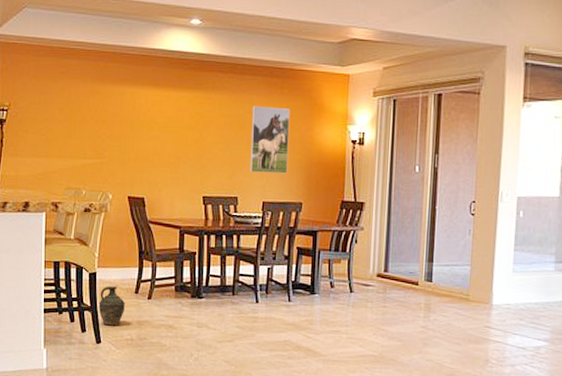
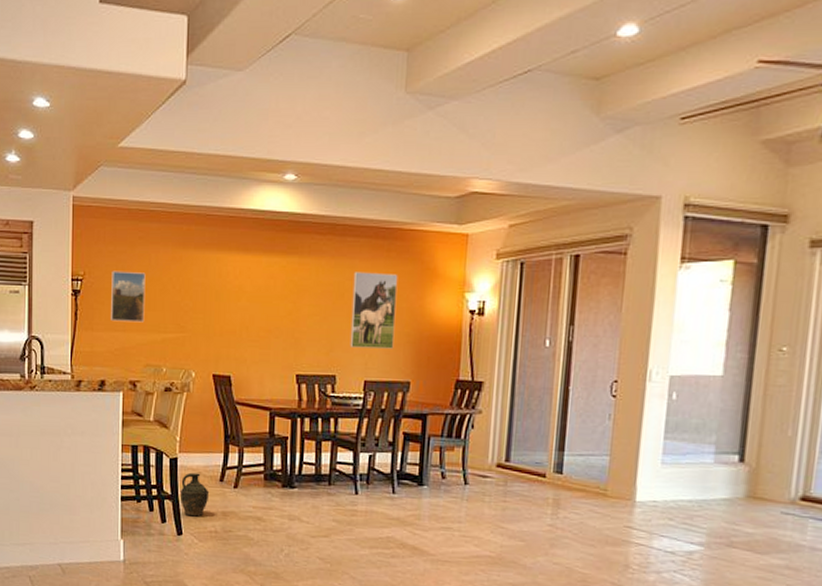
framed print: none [34,102,67,149] -> present [111,270,146,323]

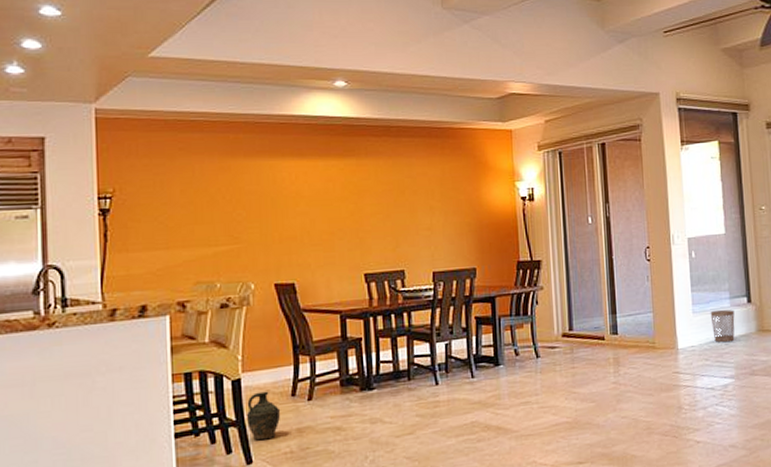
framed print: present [111,270,146,323] -> none [148,184,191,240]
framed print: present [349,272,398,349] -> none [411,169,457,241]
wastebasket: none [684,465,719,504] -> present [710,309,735,343]

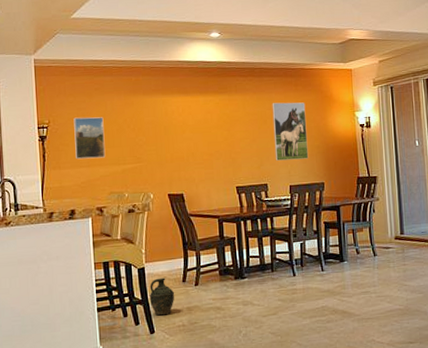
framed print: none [148,184,191,240] -> present [73,117,106,160]
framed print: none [411,169,457,241] -> present [272,102,309,161]

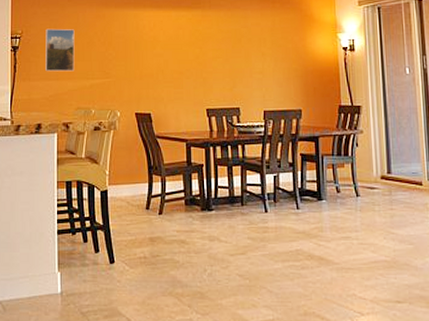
ceramic jug: present [149,277,175,316] -> none [110,203,138,244]
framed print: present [272,102,309,161] -> none [247,20,285,83]

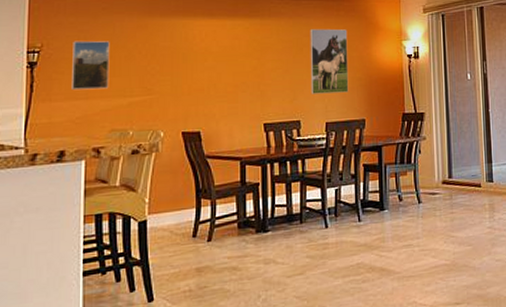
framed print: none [247,20,285,83] -> present [310,28,349,94]

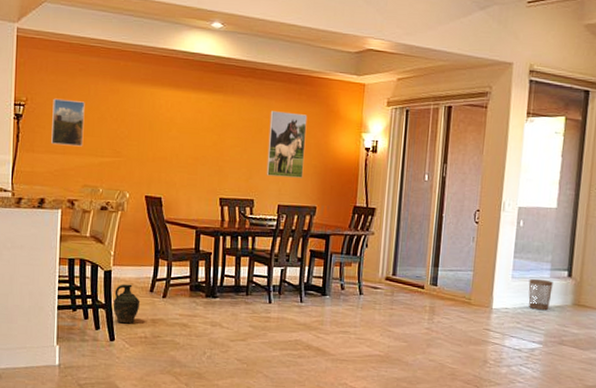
ceramic jug: none [150,232,182,279] -> present [113,284,141,324]

